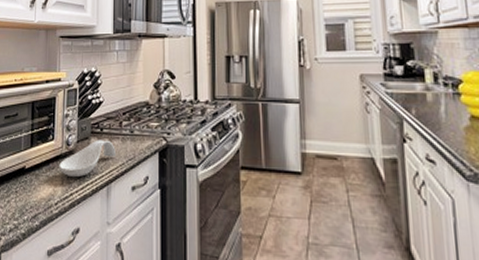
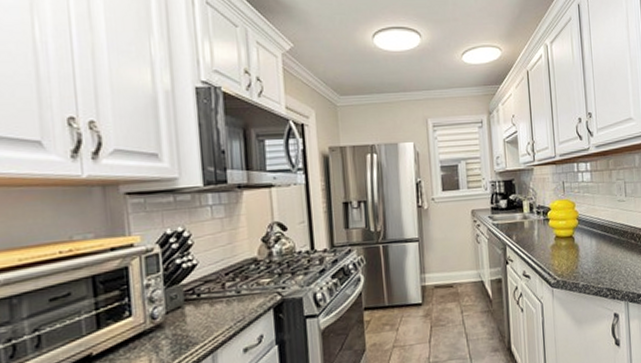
spoon rest: present [59,139,116,178] -> none [143,305,220,354]

